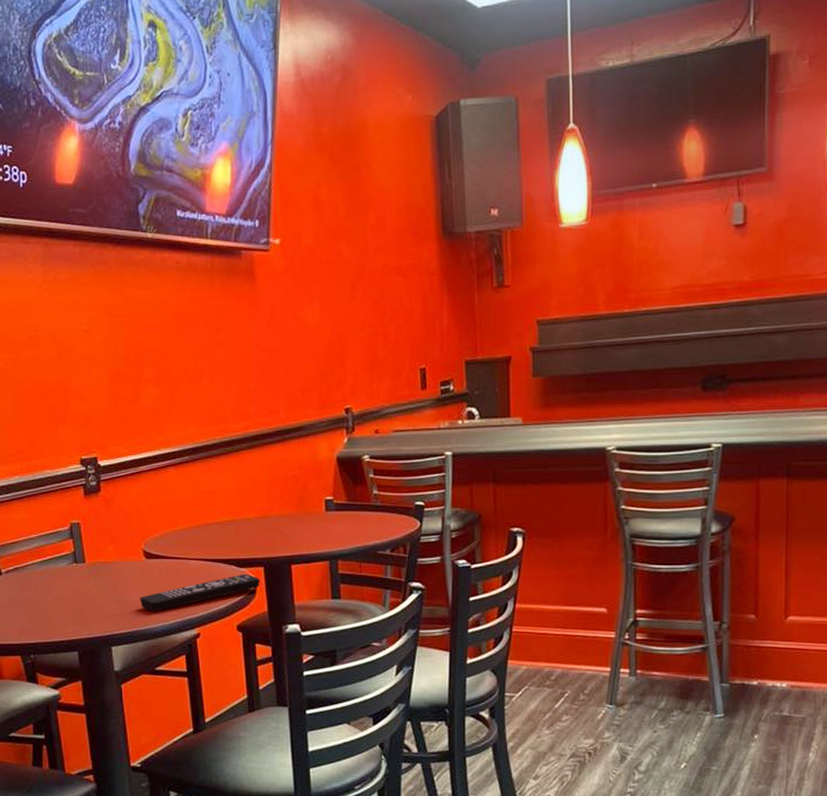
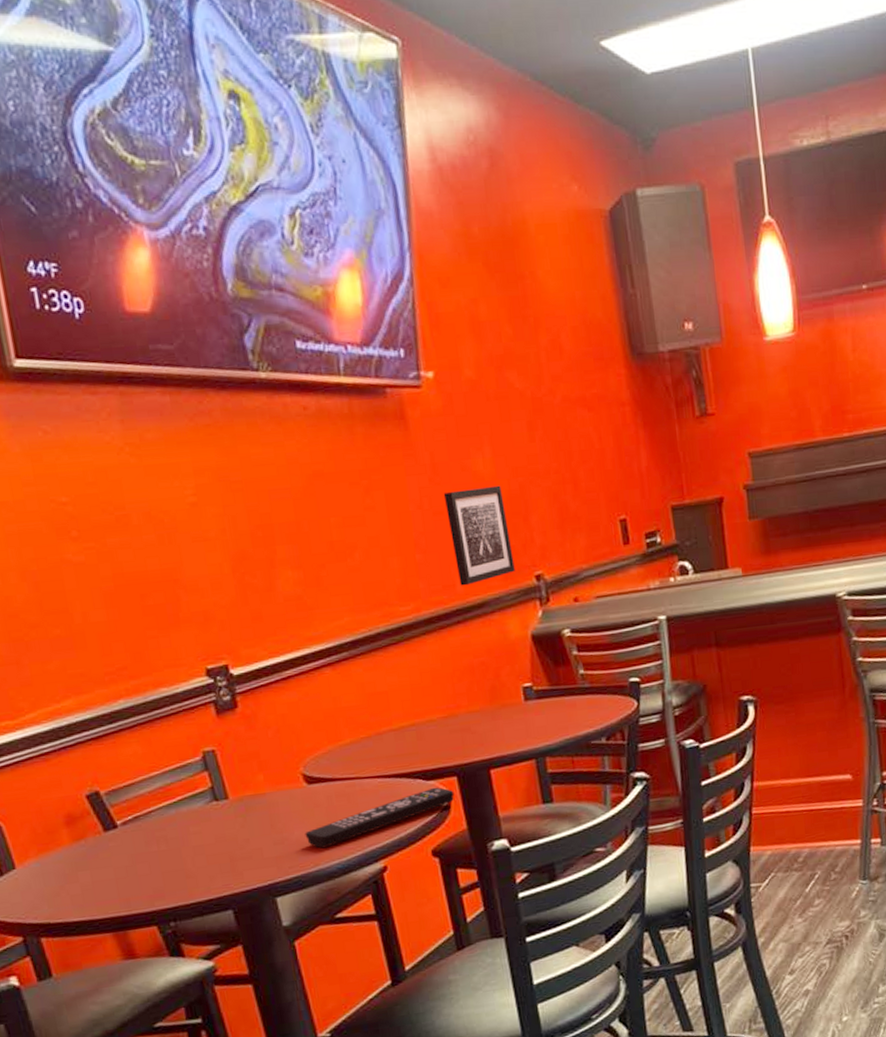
wall art: none [277,333,329,412] -> present [443,485,515,586]

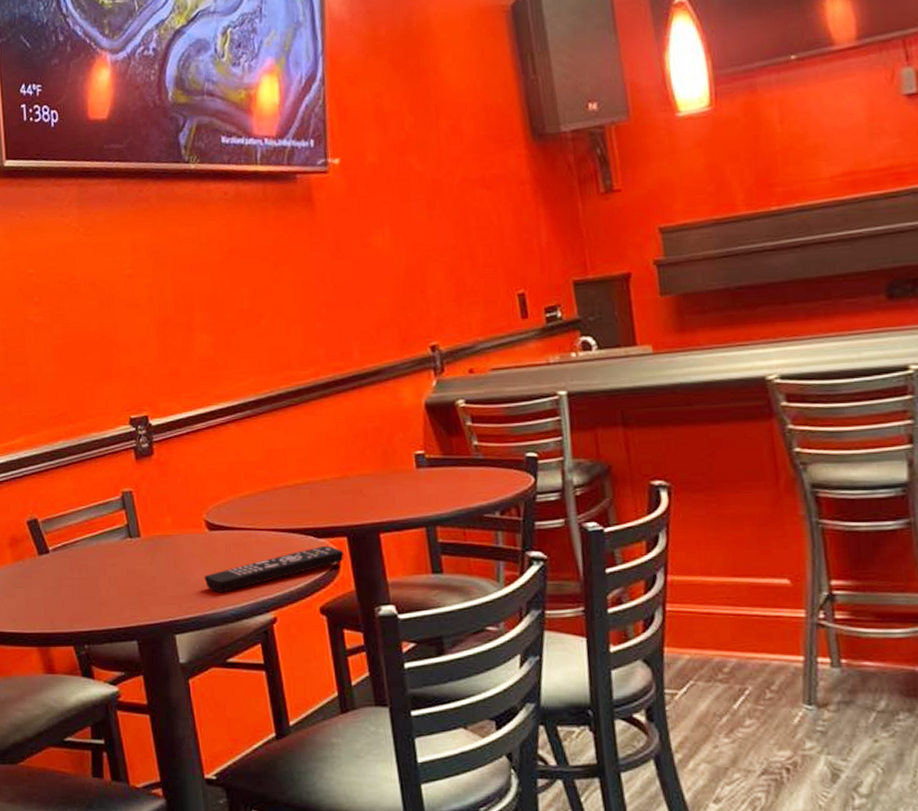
wall art: present [443,485,515,586] -> none [344,260,411,354]

